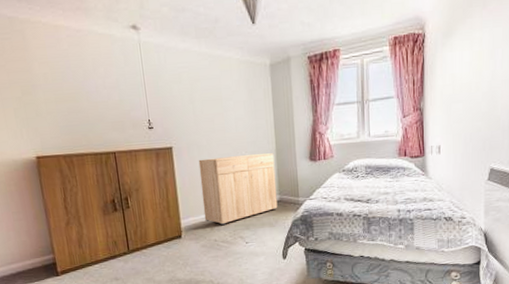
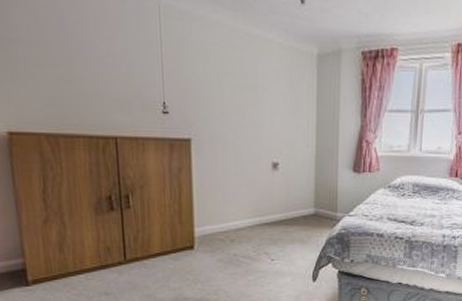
dresser: present [198,153,278,225] -> none [222,157,313,237]

